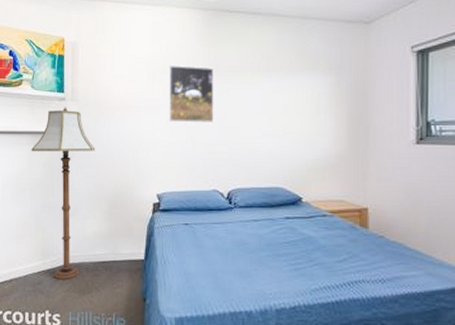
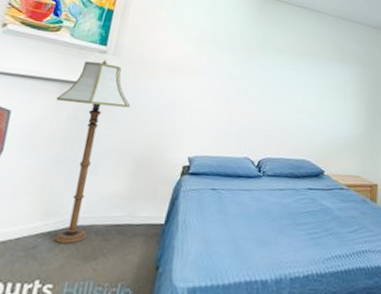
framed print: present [169,65,214,123] -> none [212,37,260,94]

